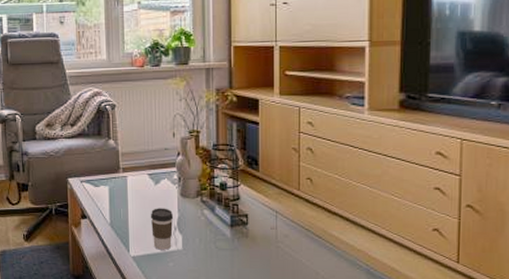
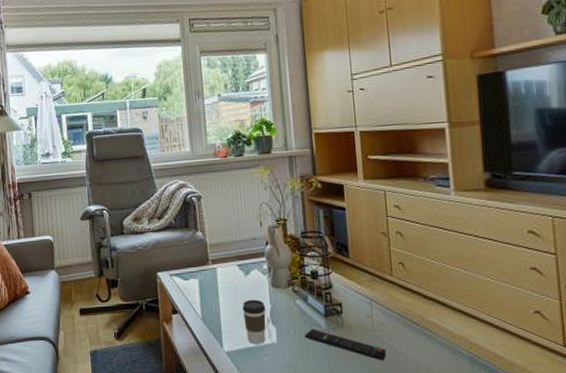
remote control: none [209,237,288,269] -> present [304,329,387,360]

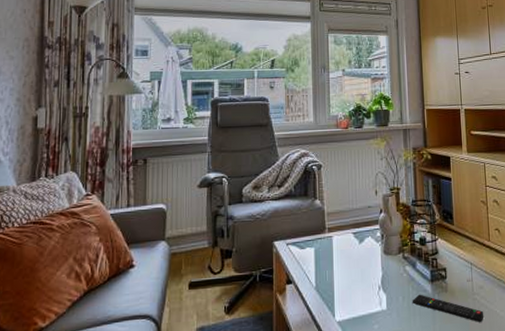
coffee cup: present [242,299,266,344] -> none [355,267,377,312]

